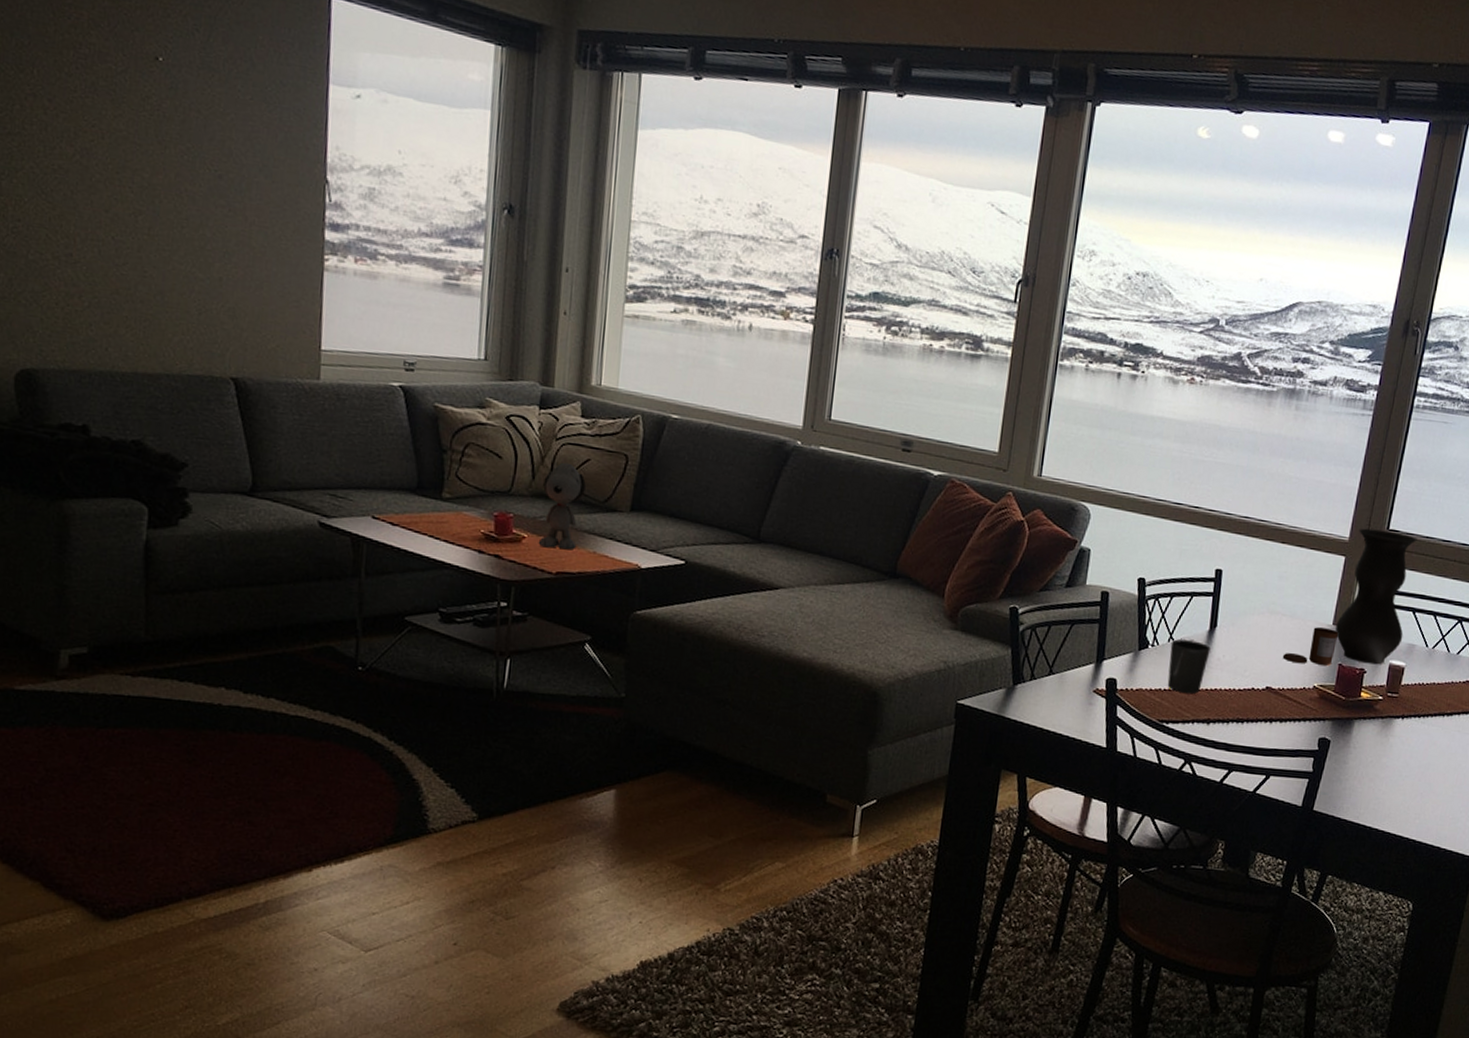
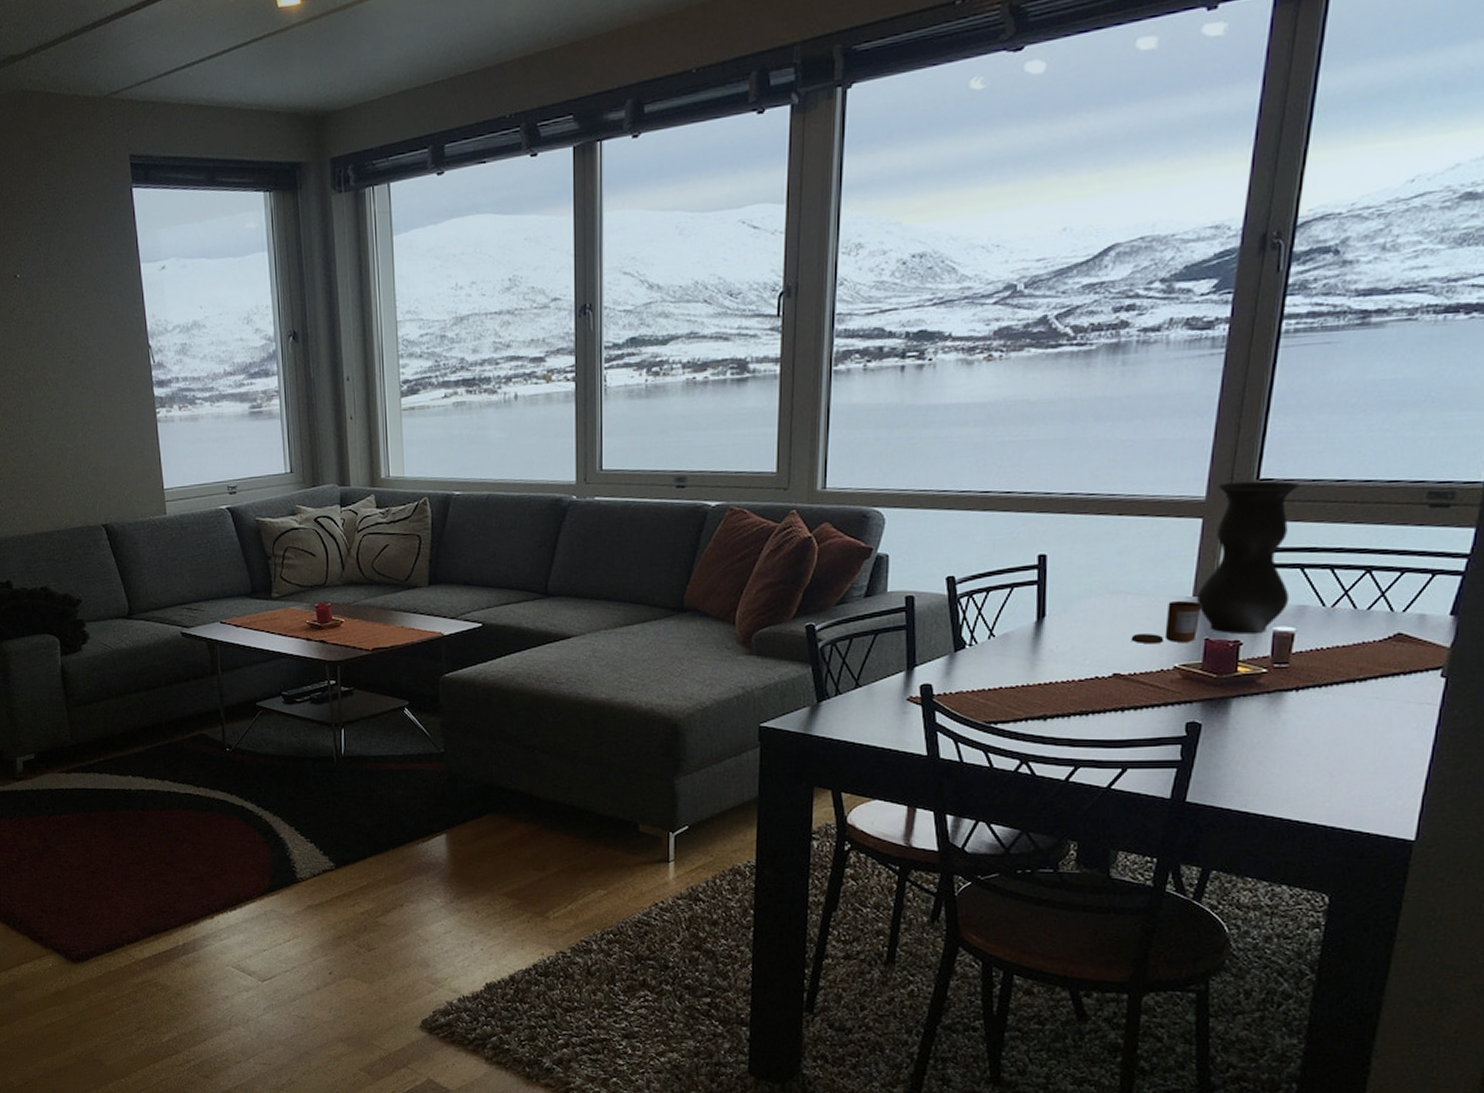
toy: present [538,462,586,550] -> none [352,550,388,629]
mug: present [1167,639,1211,694] -> none [991,634,1040,690]

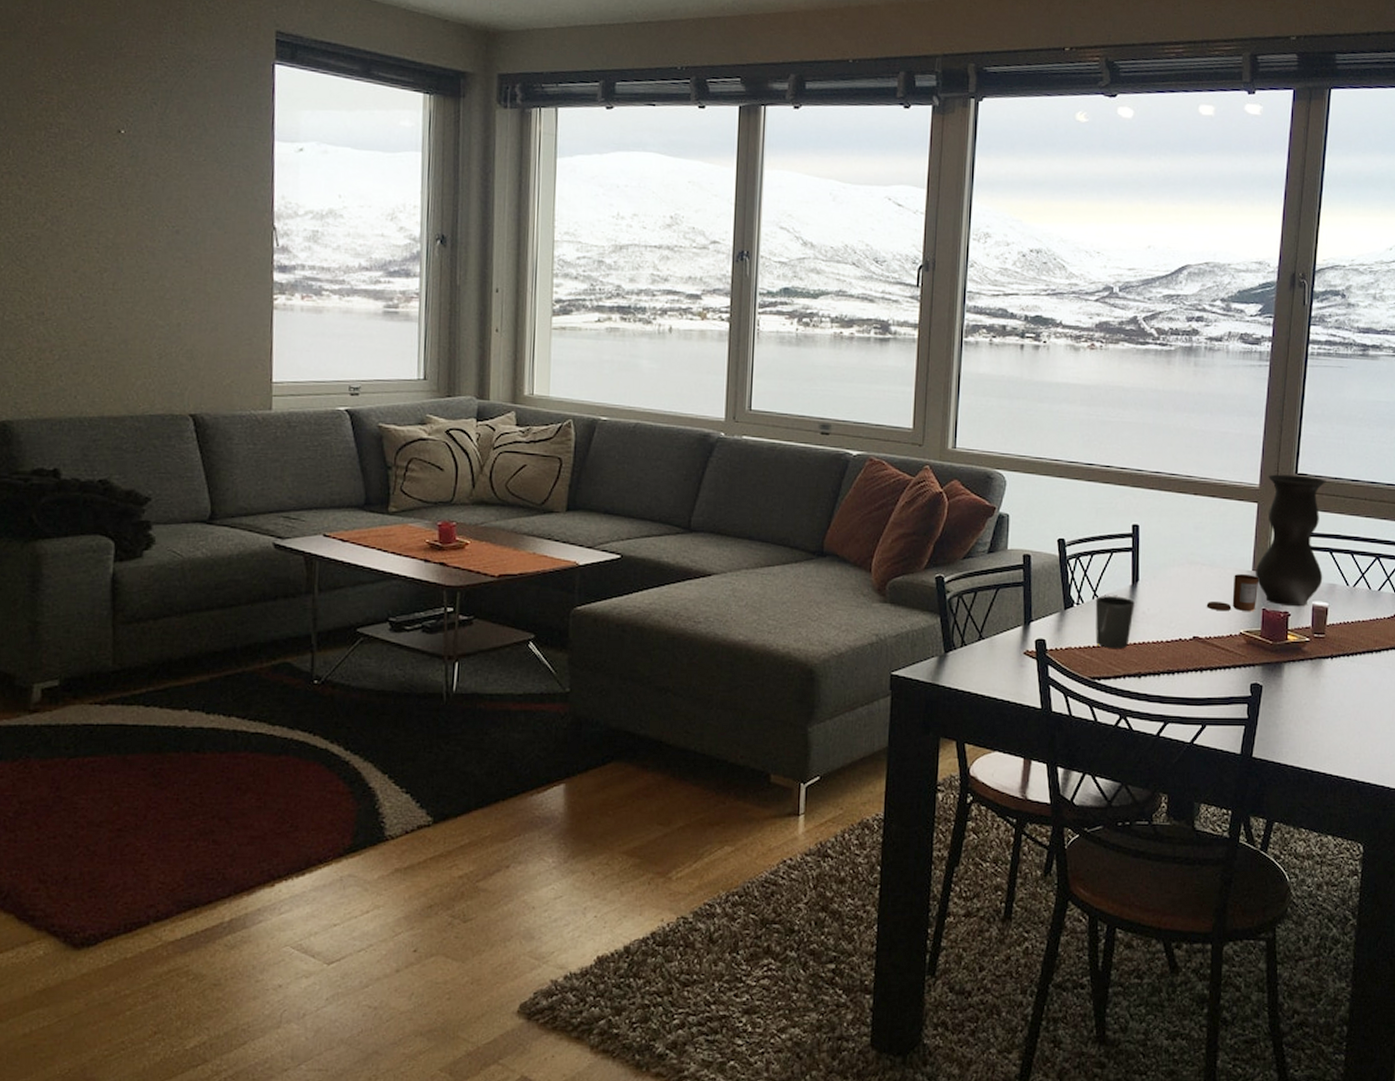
mug: none [991,634,1040,690] -> present [1095,596,1135,648]

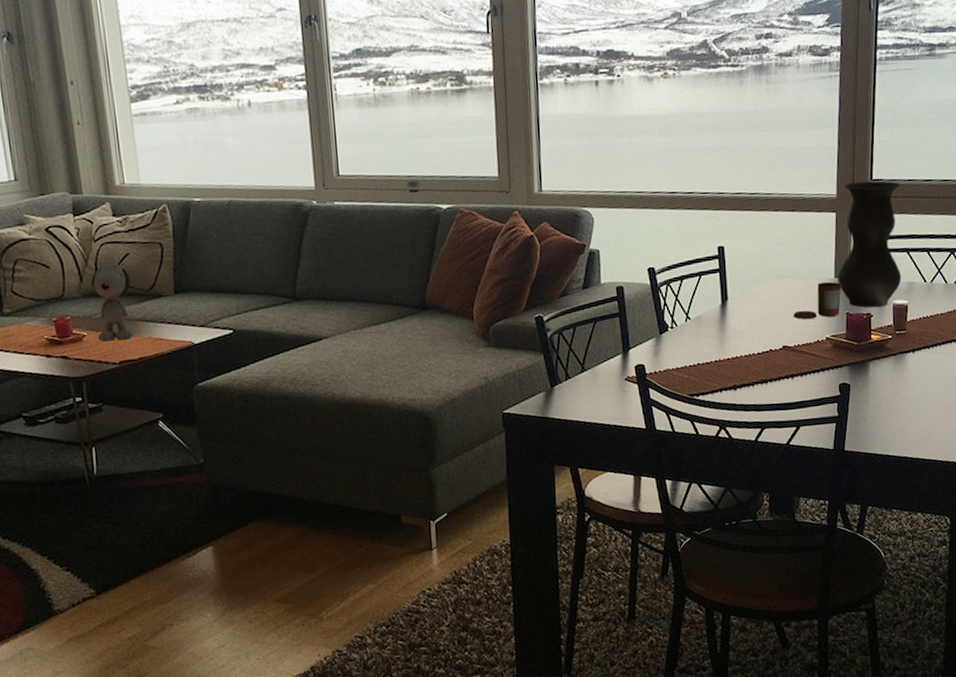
toy: none [480,469,523,553] -> present [91,260,133,342]
mug: present [1095,596,1135,648] -> none [688,316,726,366]

